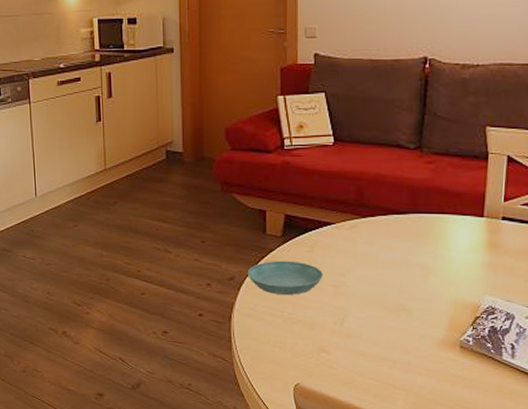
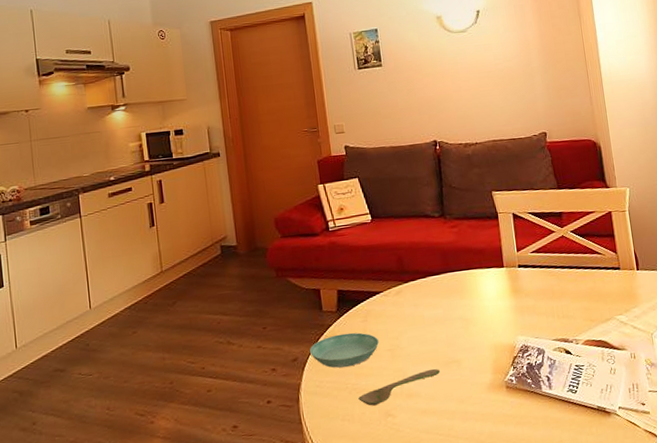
spoon: none [293,313,387,339] -> present [358,368,441,406]

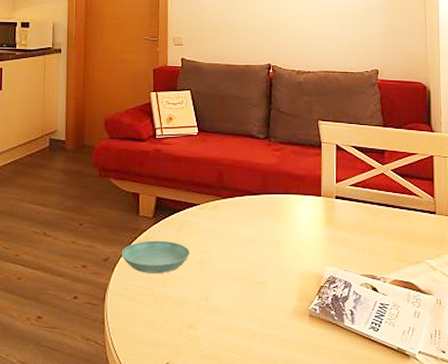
spoon: present [358,368,441,406] -> none [163,287,247,316]

